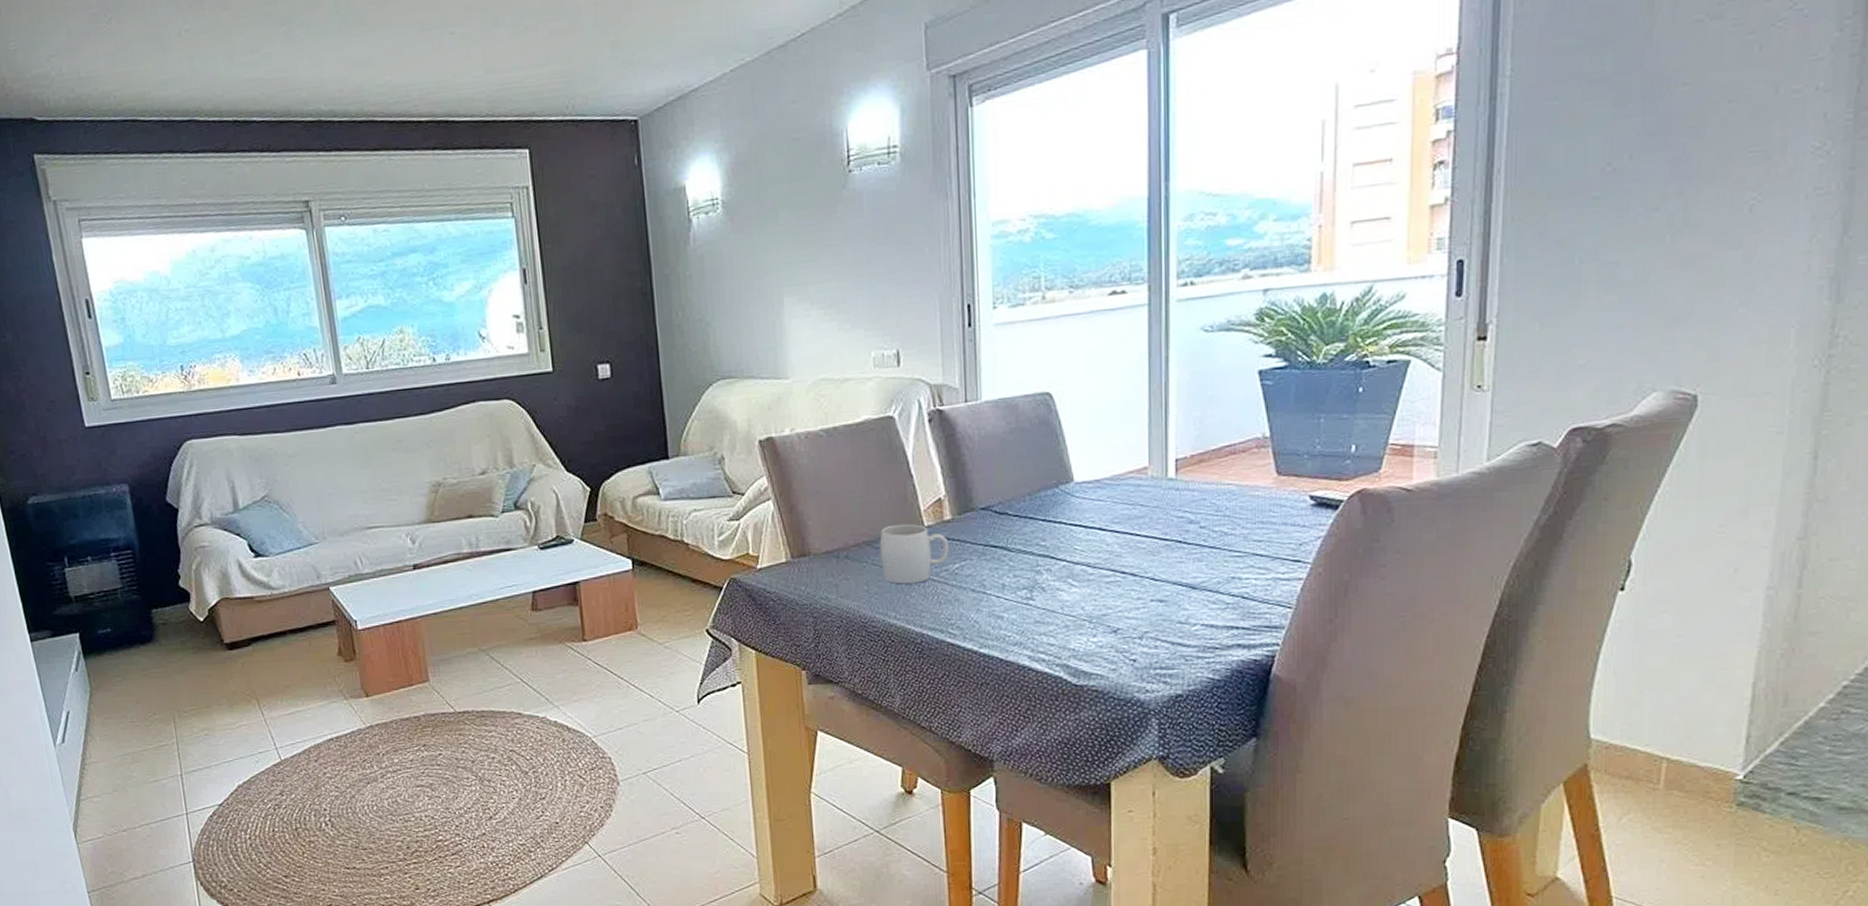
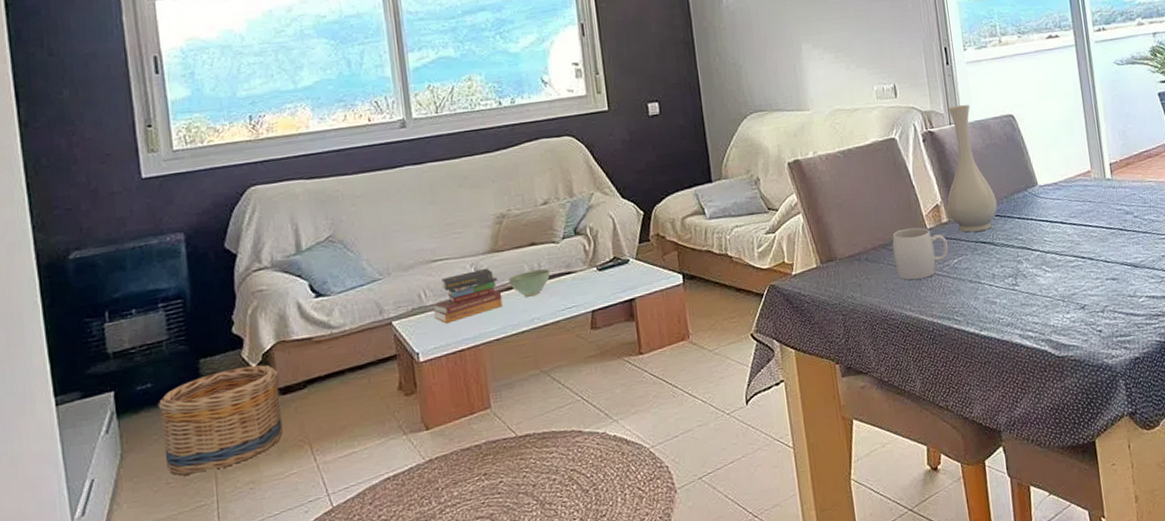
basket: none [117,619,232,716] -> present [157,364,283,476]
books: none [369,538,440,594] -> present [433,268,503,324]
bowl: none [446,544,489,572] -> present [509,269,551,297]
vase: none [953,378,1018,534] -> present [947,105,998,232]

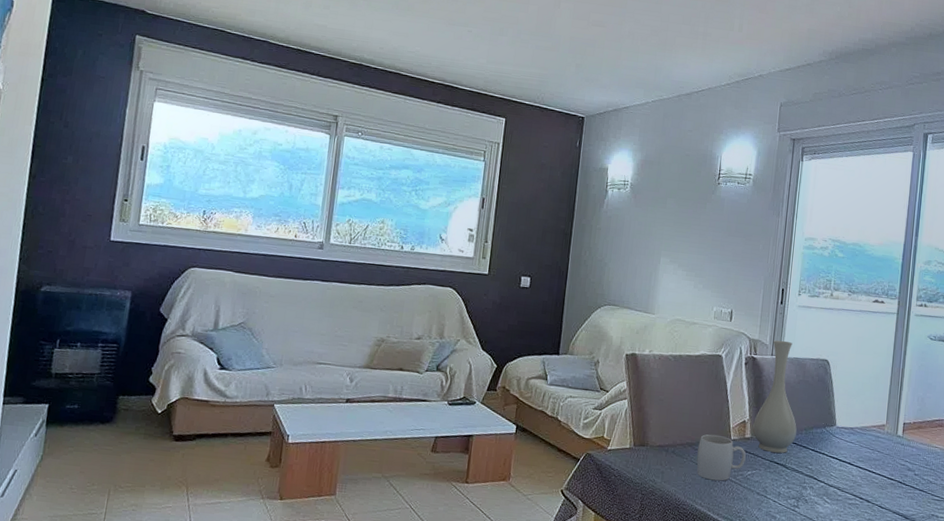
basket: present [157,364,283,476] -> none [74,409,177,488]
books: present [433,268,503,324] -> none [308,379,367,417]
bowl: present [509,269,551,297] -> none [374,390,410,413]

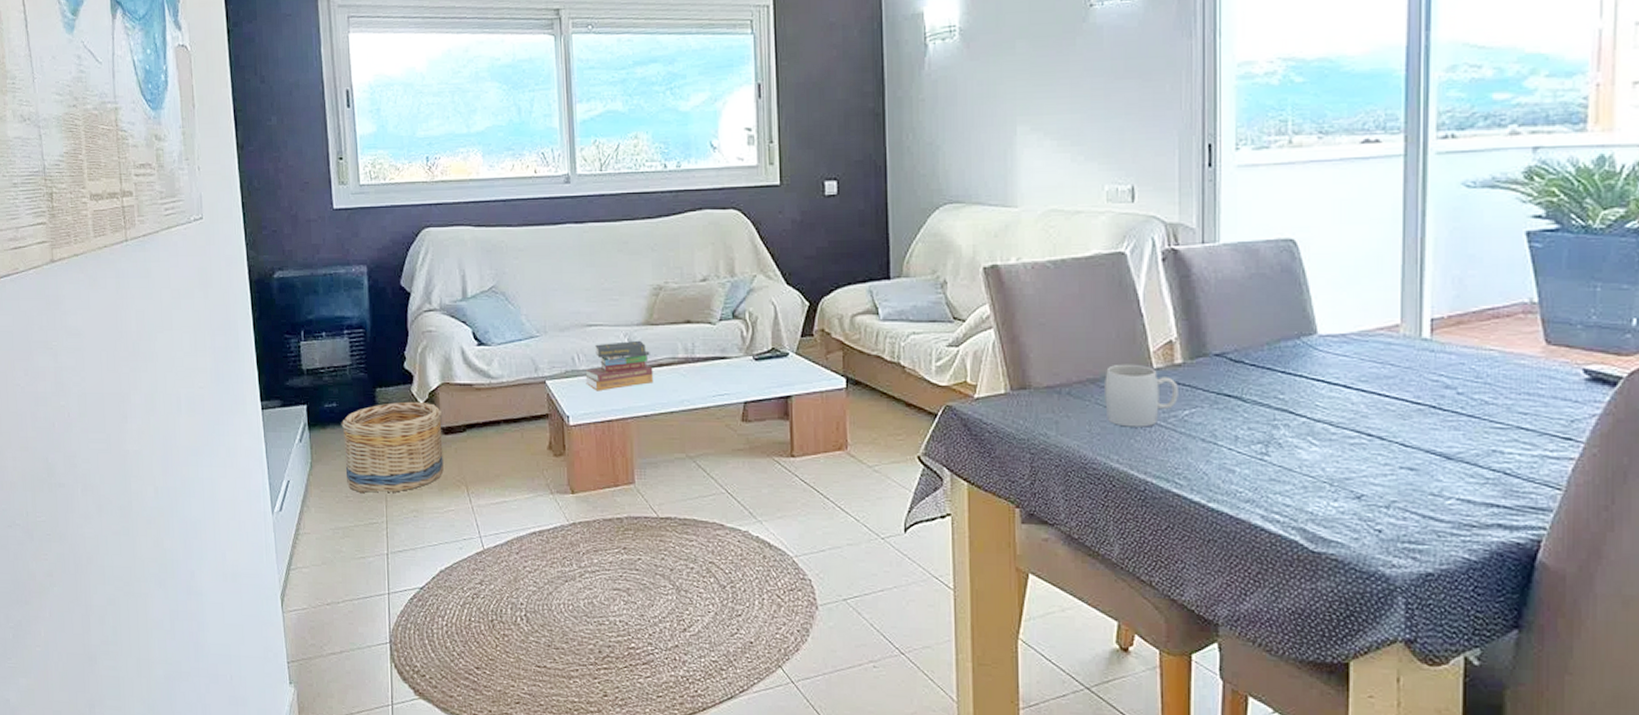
basket: none [74,409,177,488] -> present [341,401,444,493]
books: none [308,379,367,417] -> present [585,340,654,391]
vase: present [753,340,798,453] -> none [1185,220,1256,381]

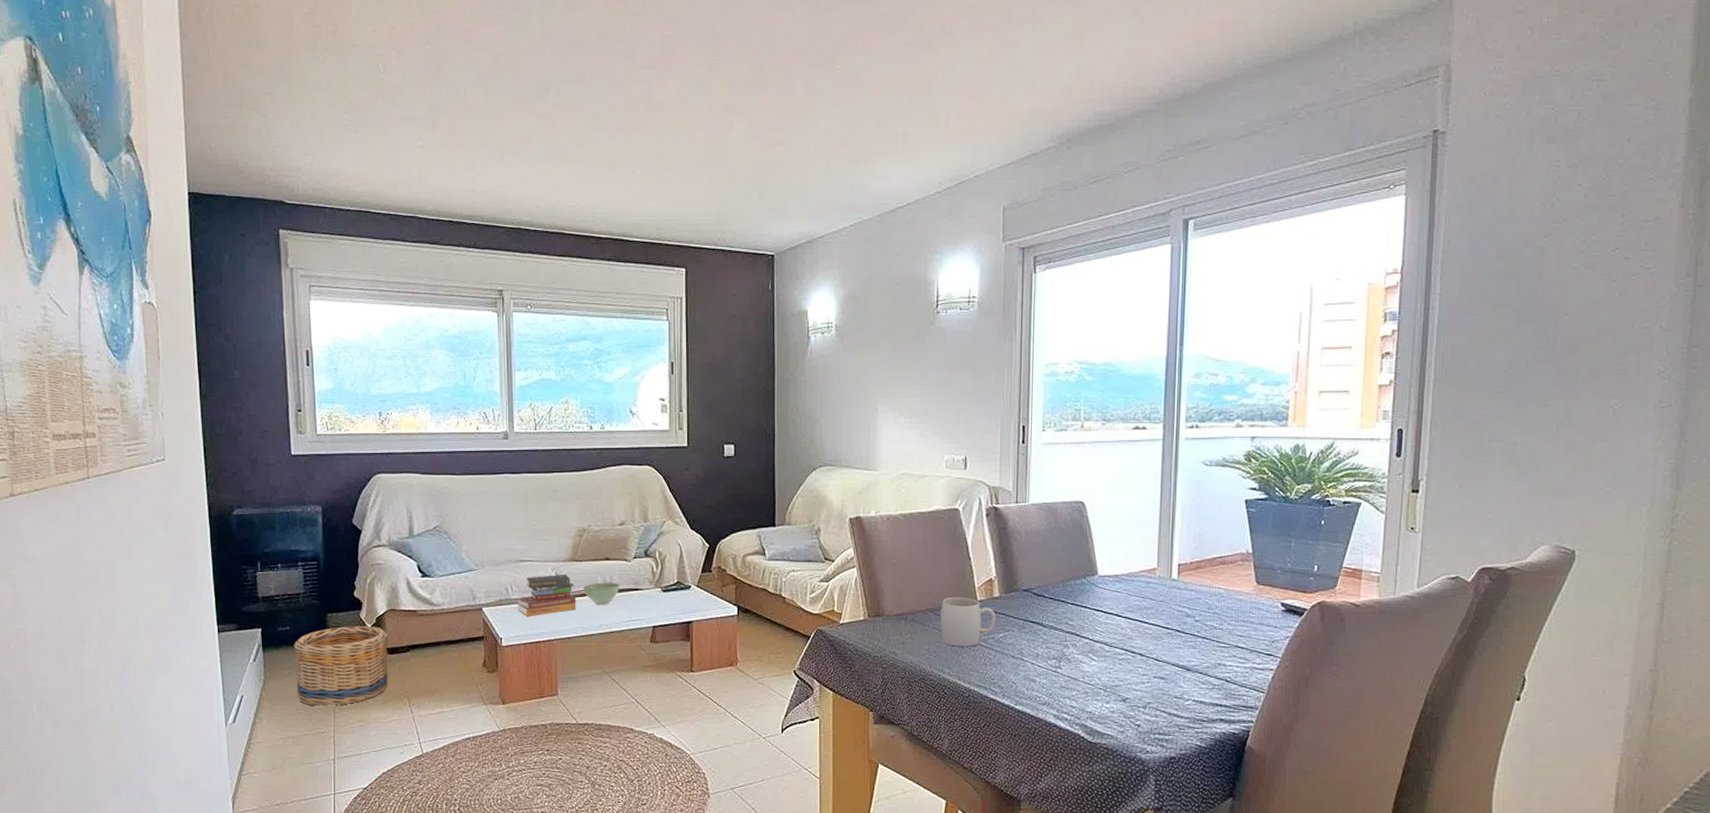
bowl: none [661,350,704,377] -> present [584,583,620,605]

